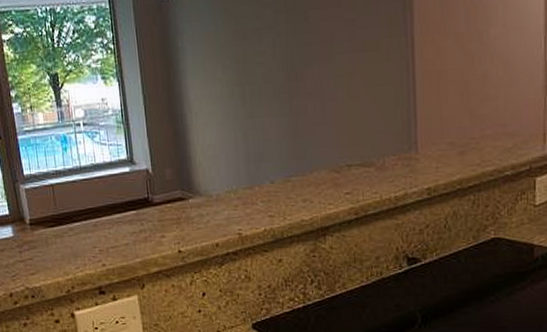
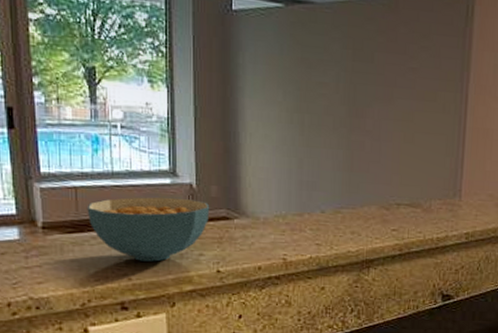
cereal bowl: none [63,184,167,248] -> present [87,197,210,262]

